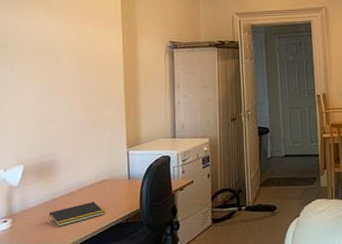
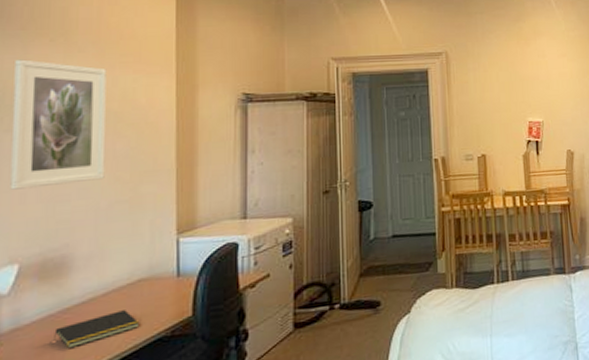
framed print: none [14,17,76,112] -> present [10,59,107,190]

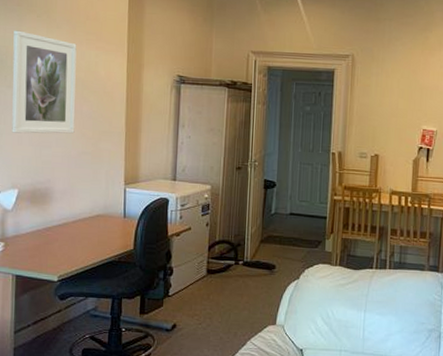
notepad: present [54,310,140,349] -> none [41,236,97,257]

